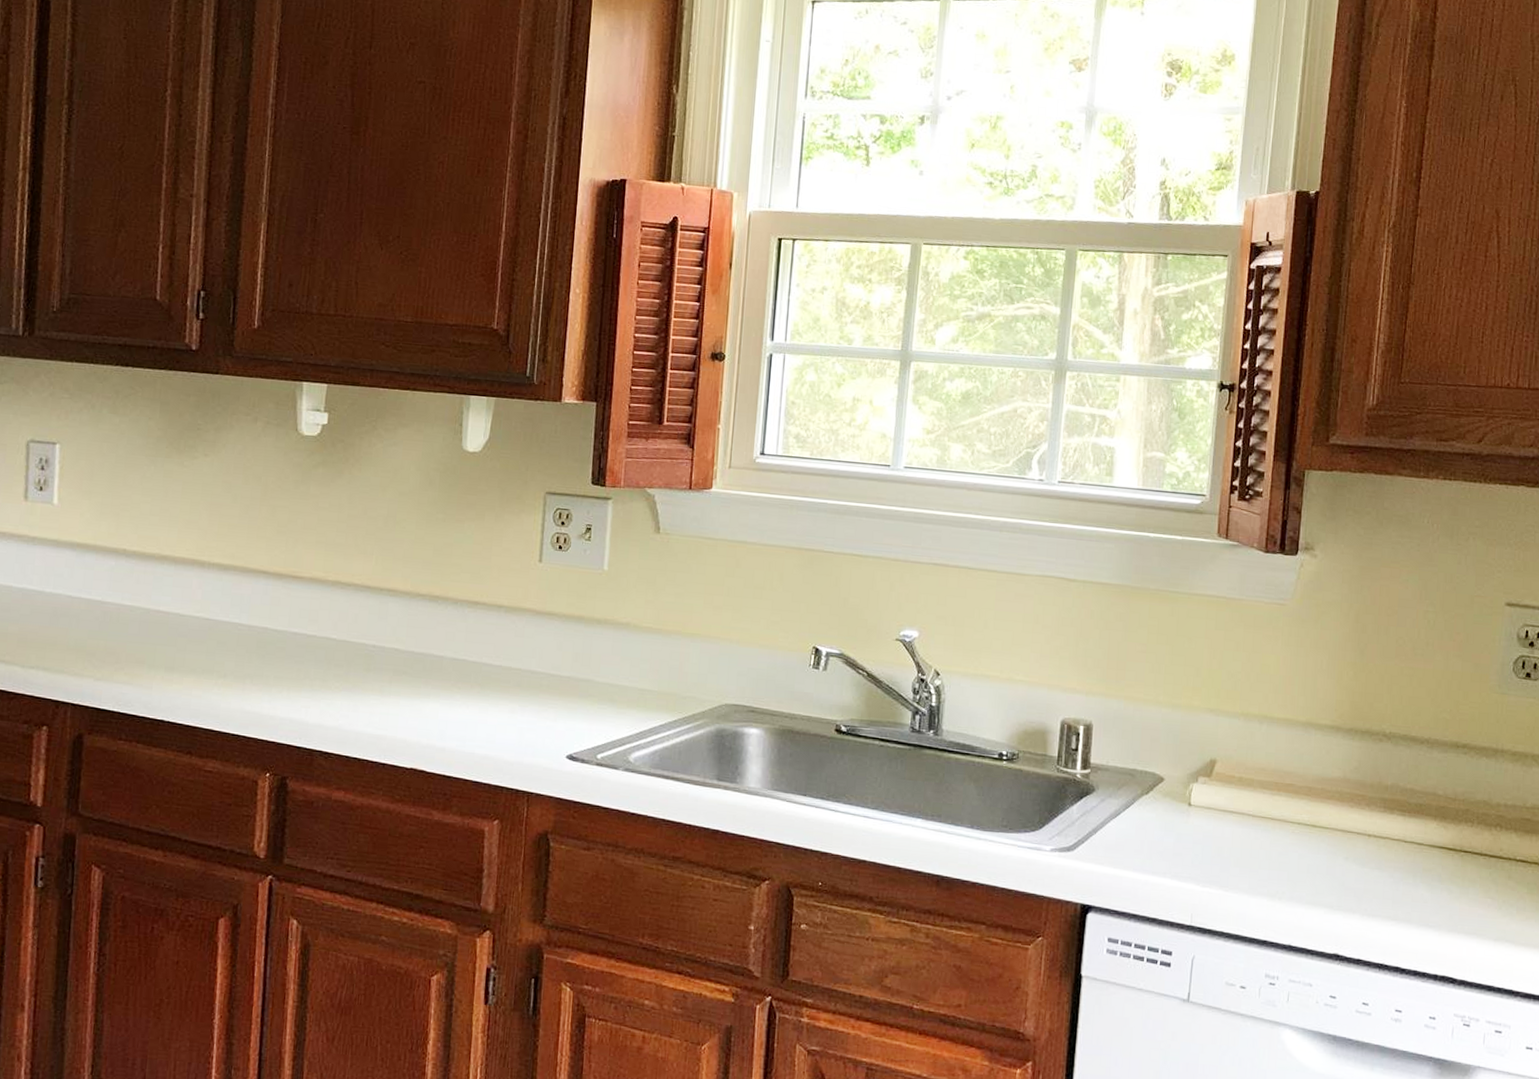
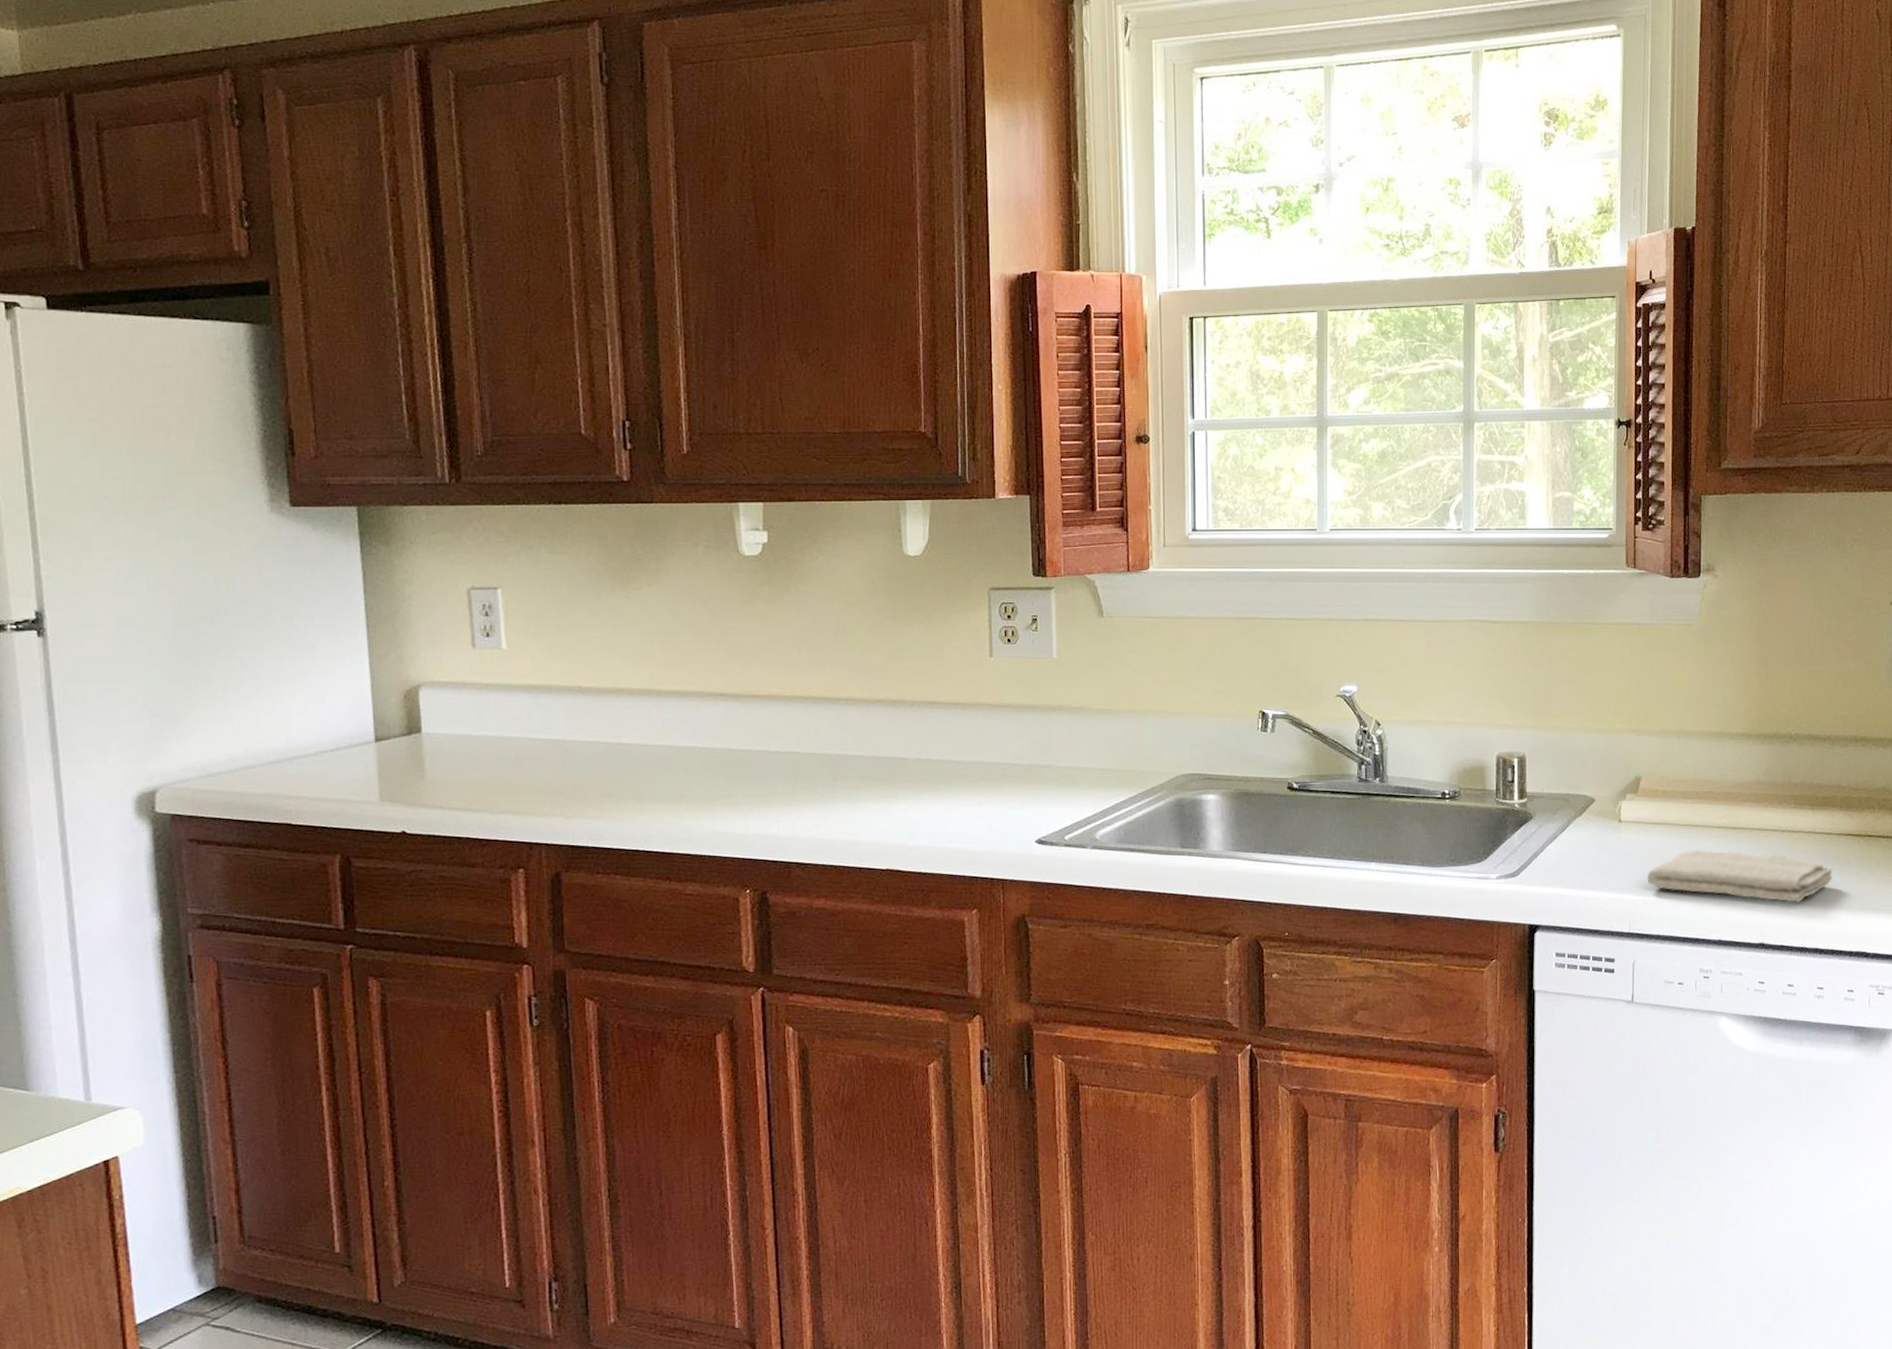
washcloth: none [1214,844,1422,915] -> present [1646,849,1833,902]

